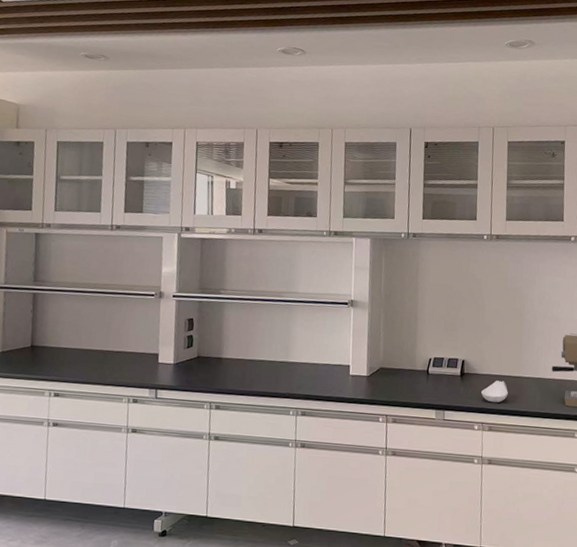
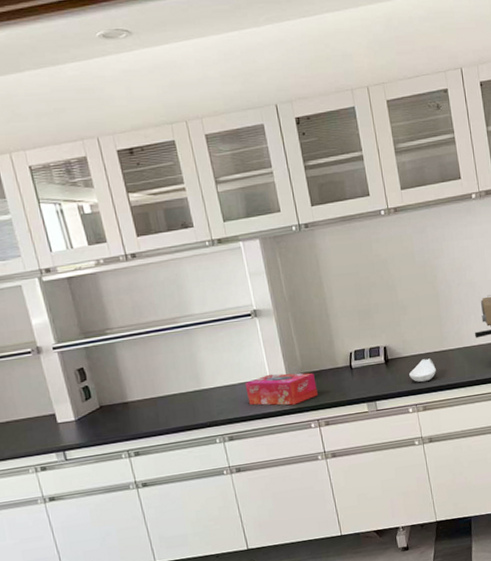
tissue box: none [327,361,393,396] -> present [245,373,318,406]

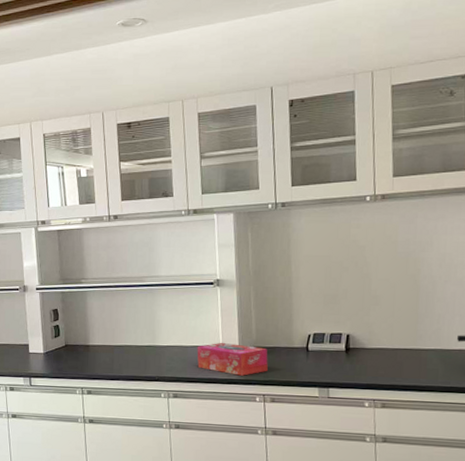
spoon rest: present [409,358,436,383] -> none [371,354,404,378]

